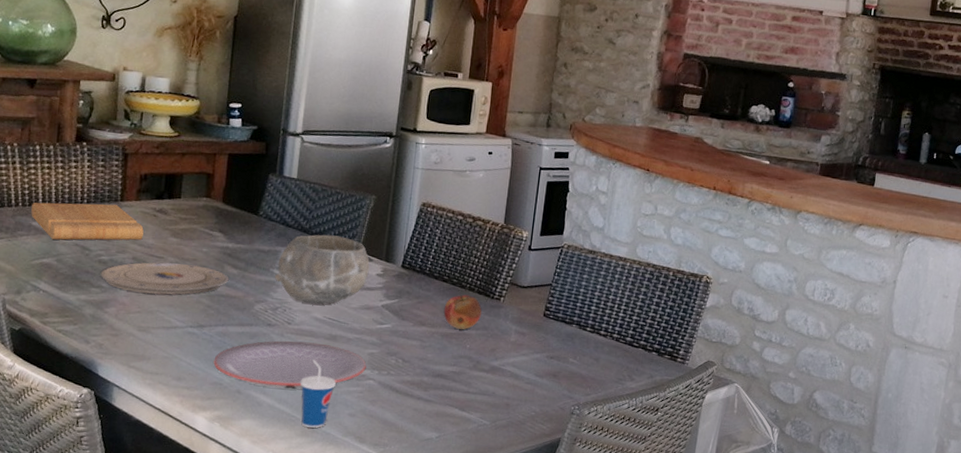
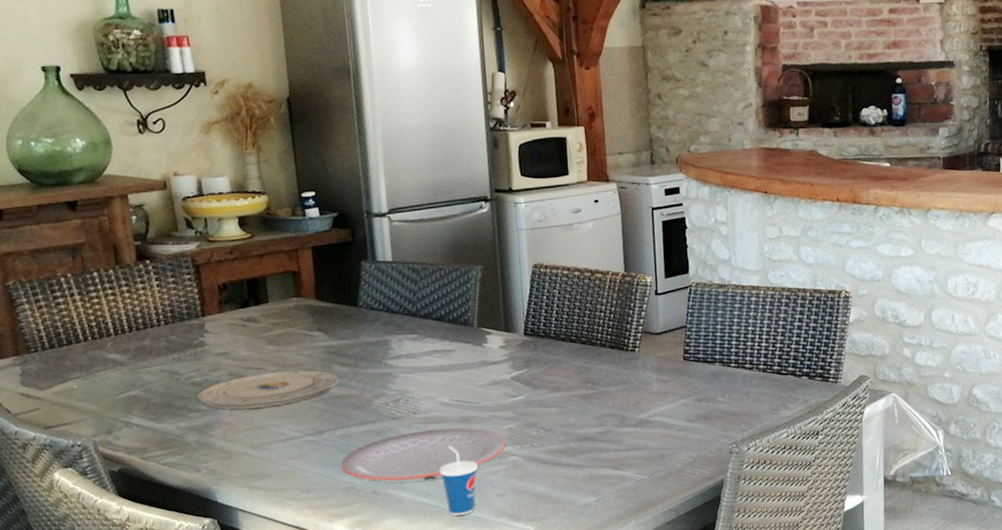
cutting board: present [31,202,144,241] -> none [103,321,236,370]
bowl: present [275,234,370,305] -> none [389,313,490,390]
fruit: present [443,294,482,330] -> none [577,351,618,389]

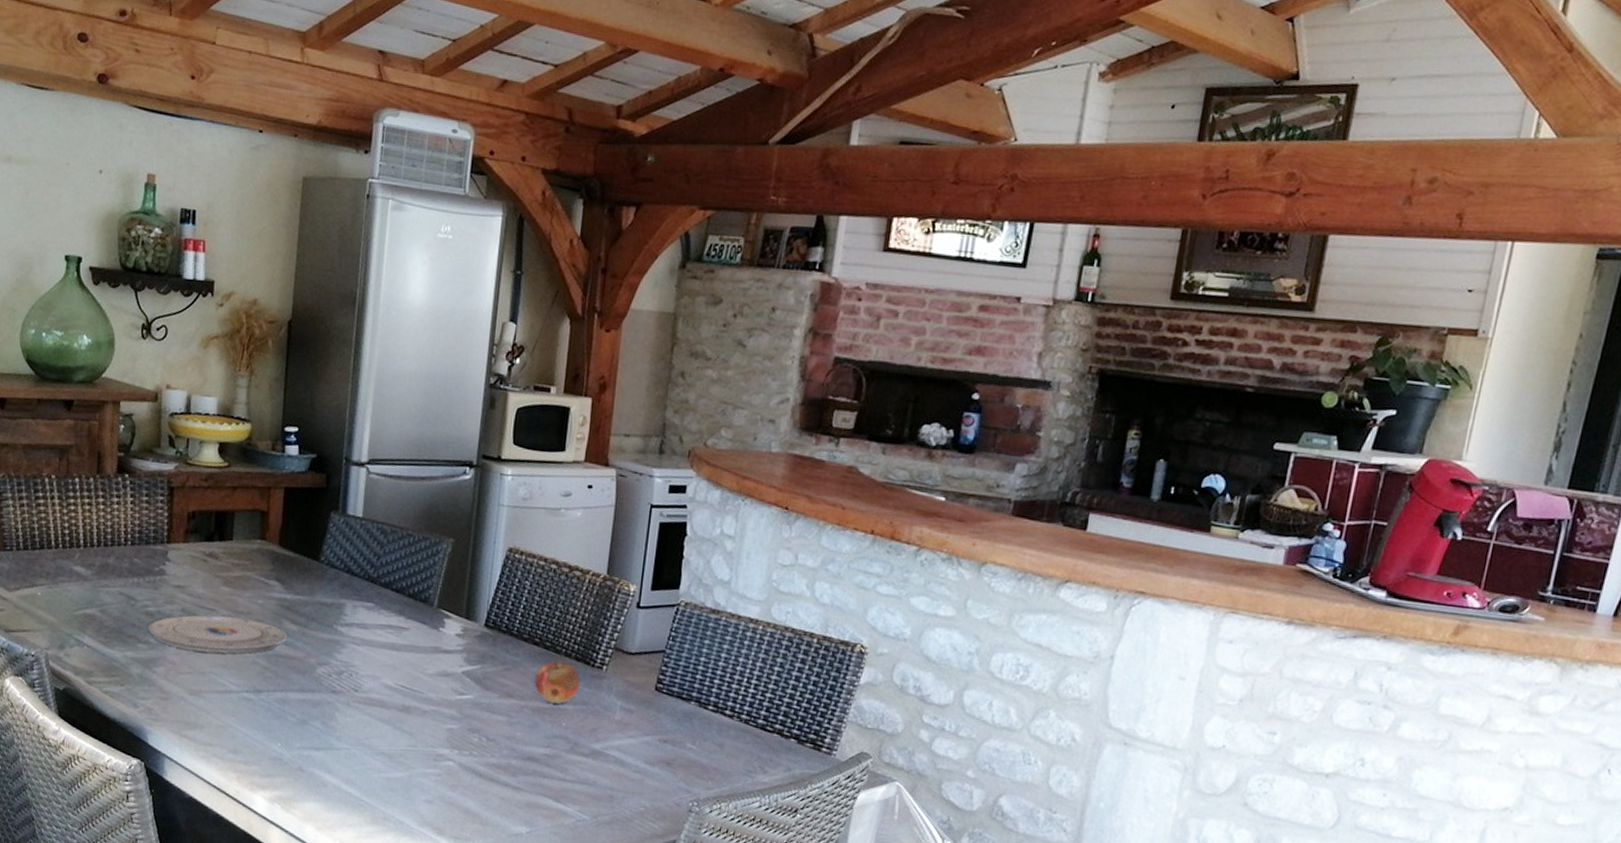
plate: present [341,428,507,483] -> none [272,711,445,769]
cup: present [440,446,478,516] -> none [370,734,410,816]
fruit: none [577,351,618,389] -> present [534,661,580,705]

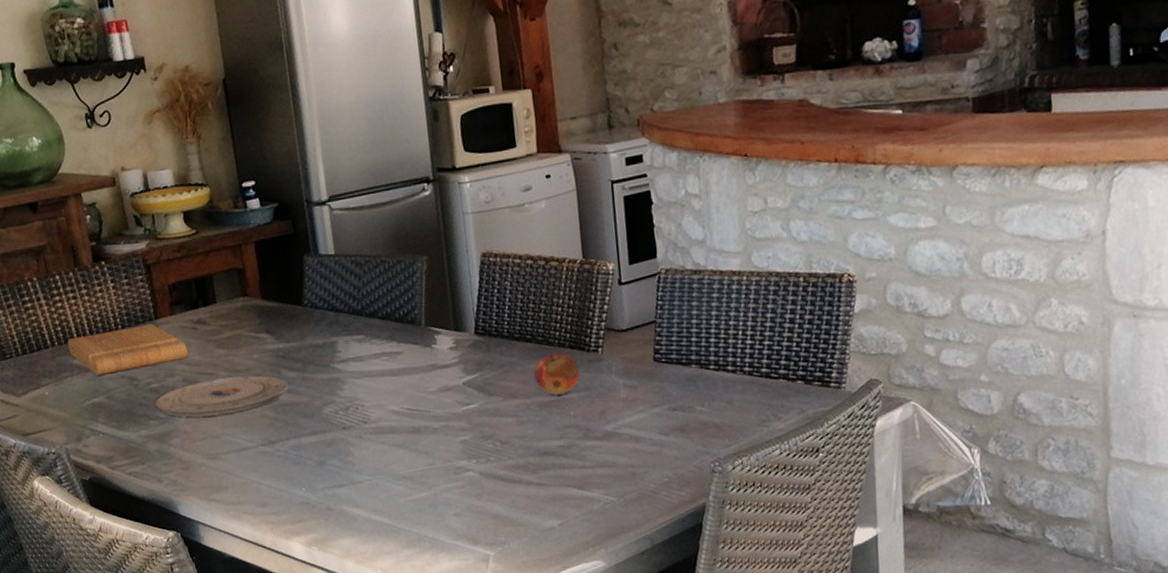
cutting board: none [72,544,193,589] -> present [67,324,188,376]

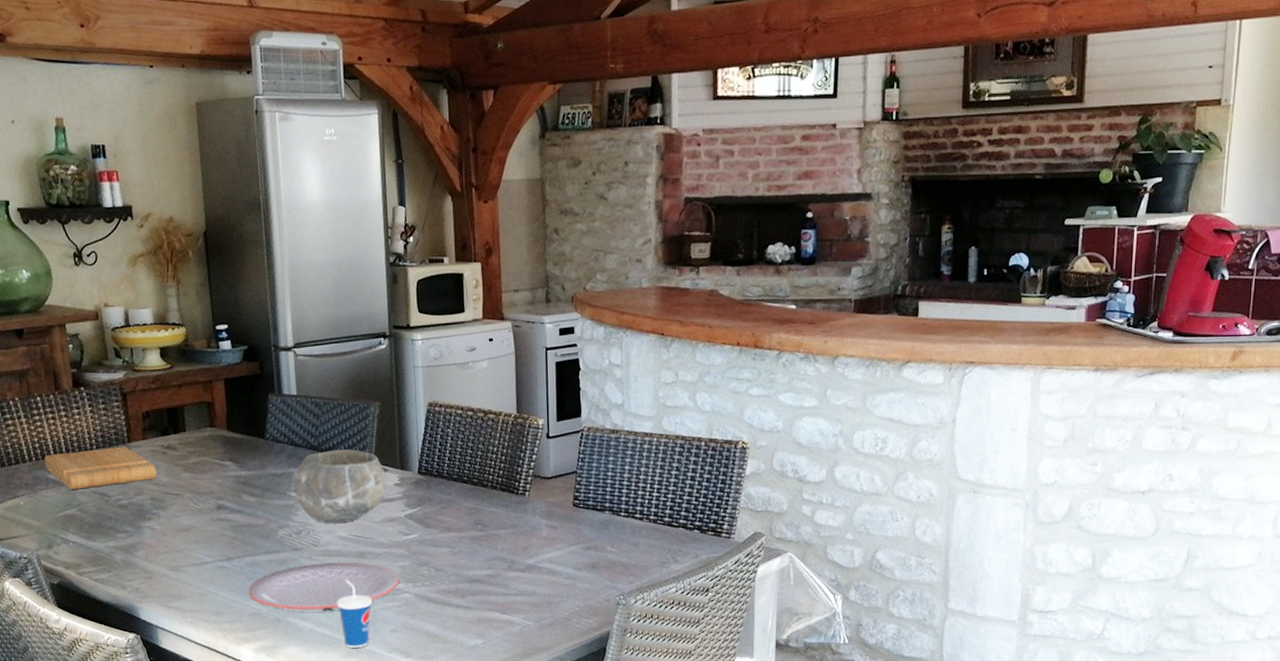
plate: present [154,375,289,418] -> none [122,498,248,533]
plate: none [294,439,462,499] -> present [248,562,400,612]
bowl: none [336,311,440,396] -> present [293,449,386,523]
cup: none [393,459,432,536] -> present [337,579,372,648]
fruit: present [534,352,580,396] -> none [468,493,508,531]

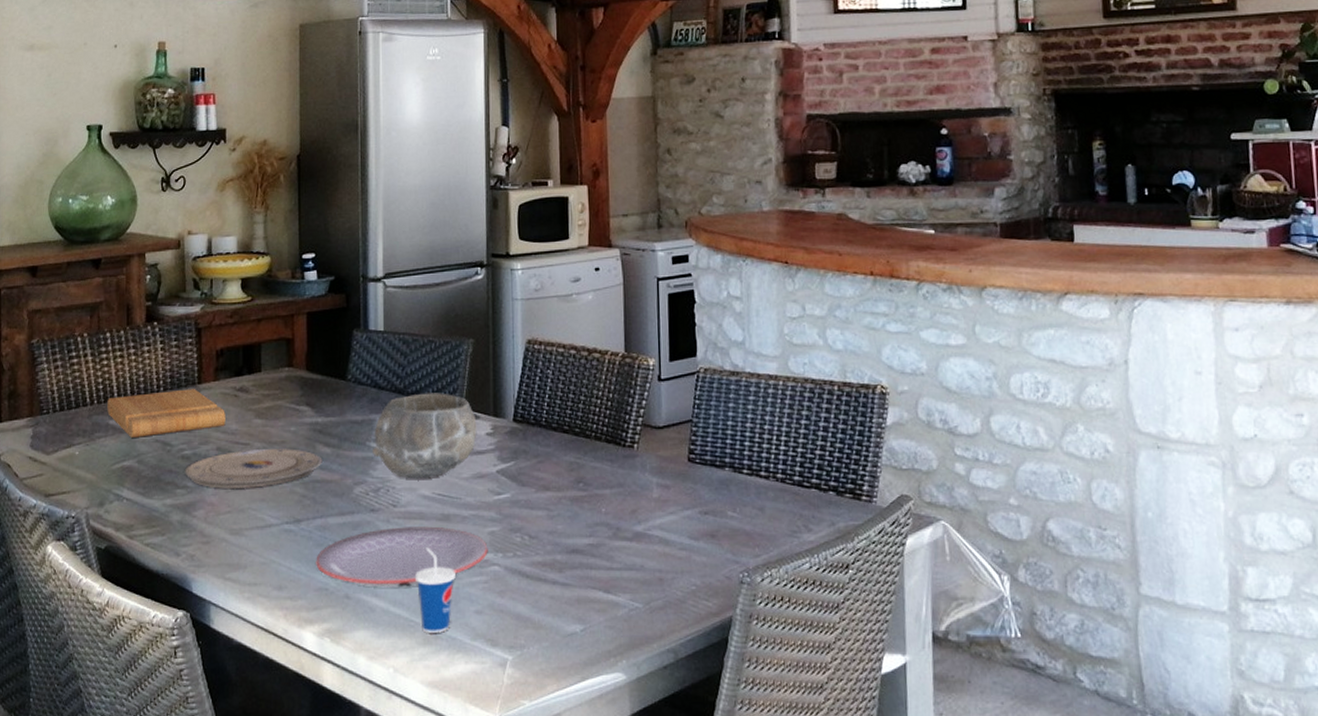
plate: none [122,498,248,533] -> present [184,449,323,489]

